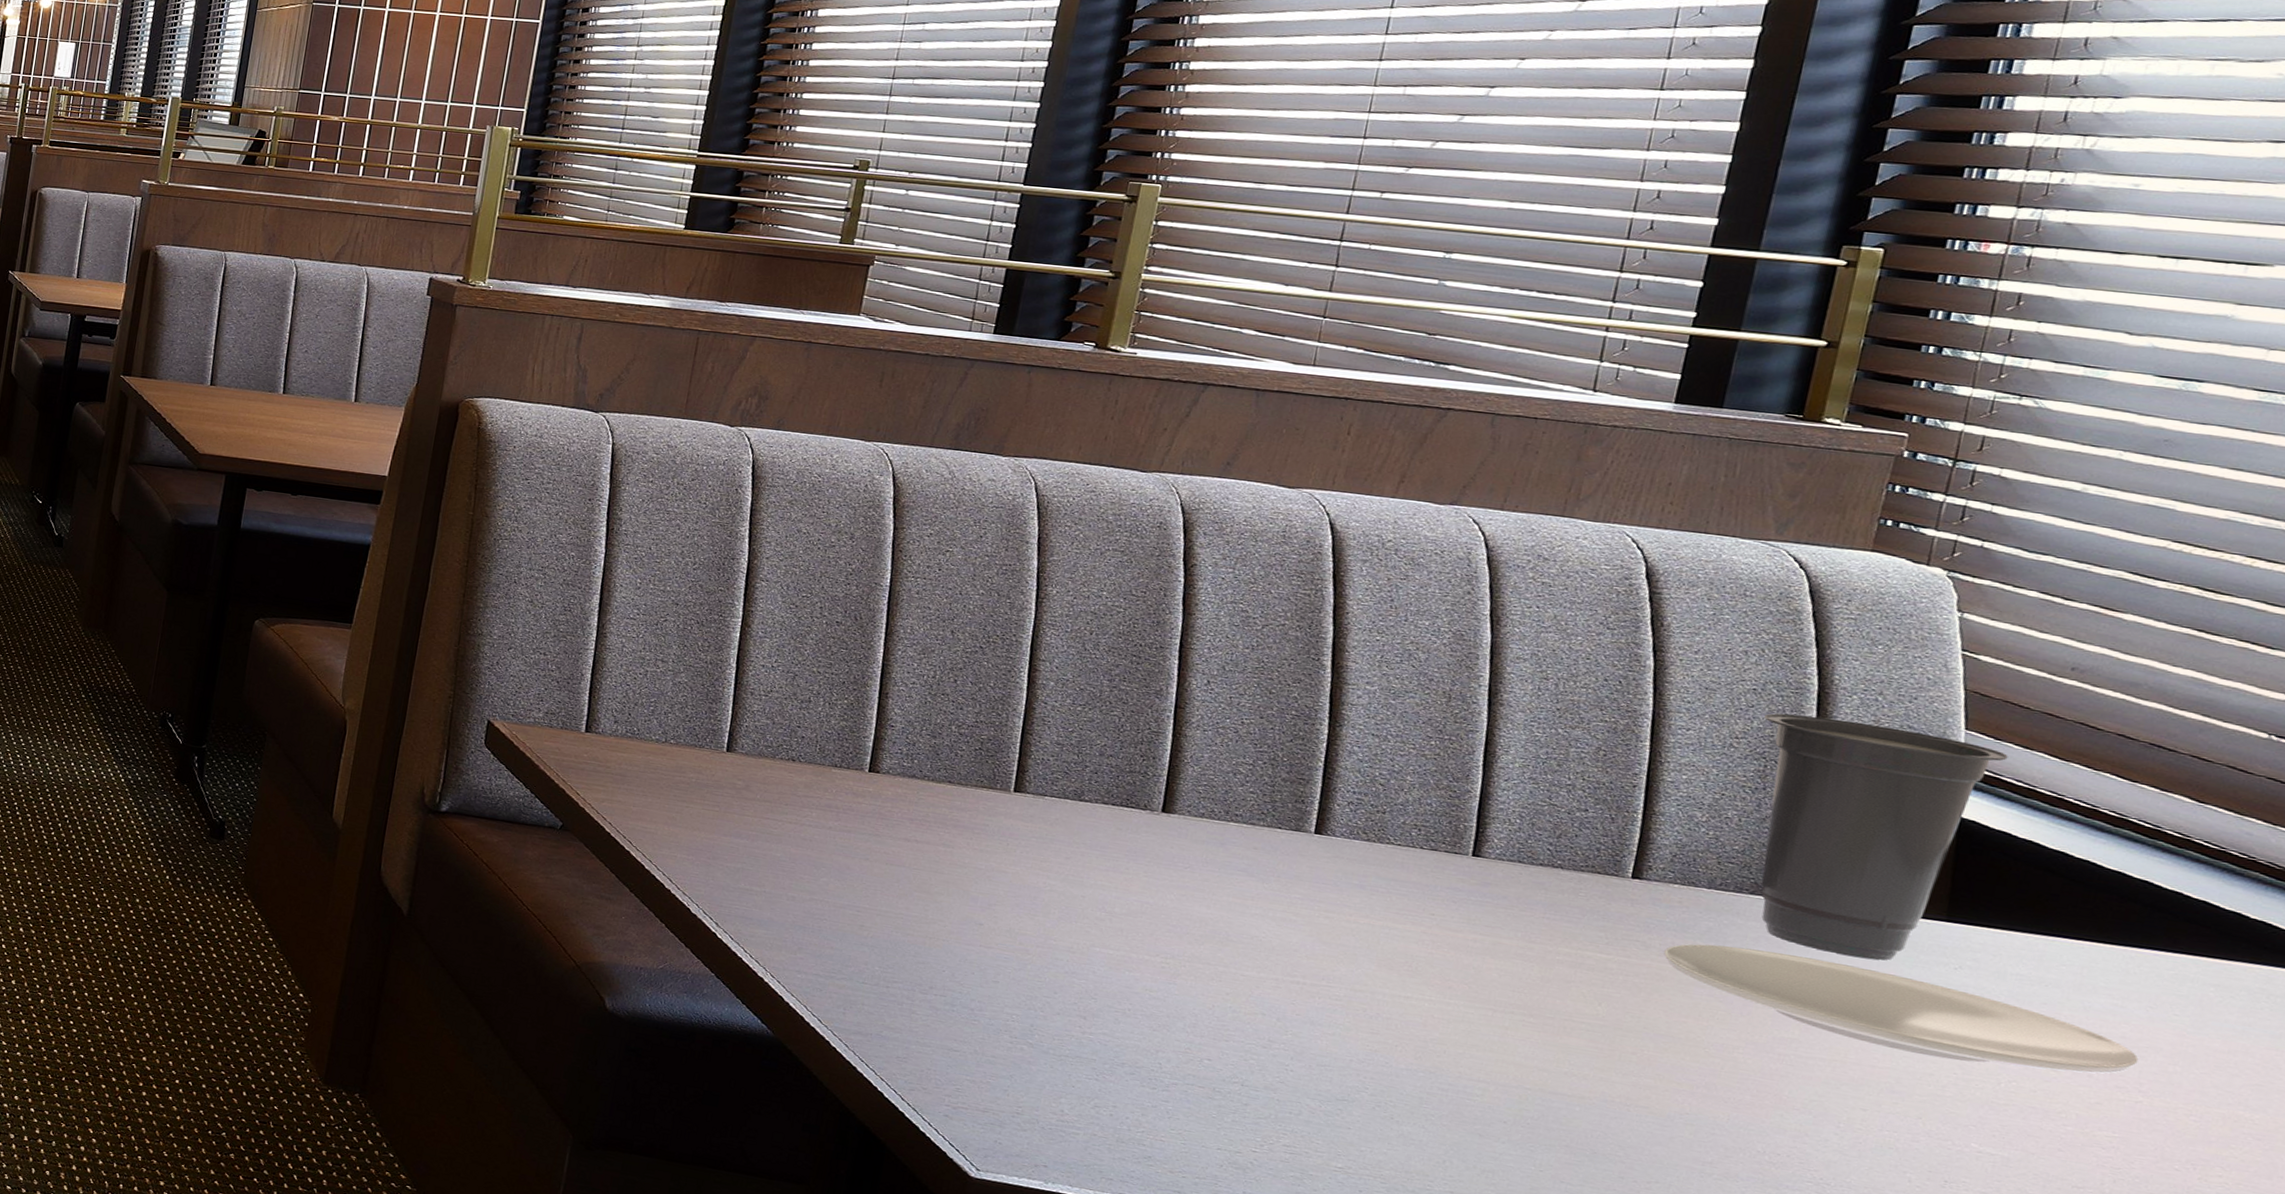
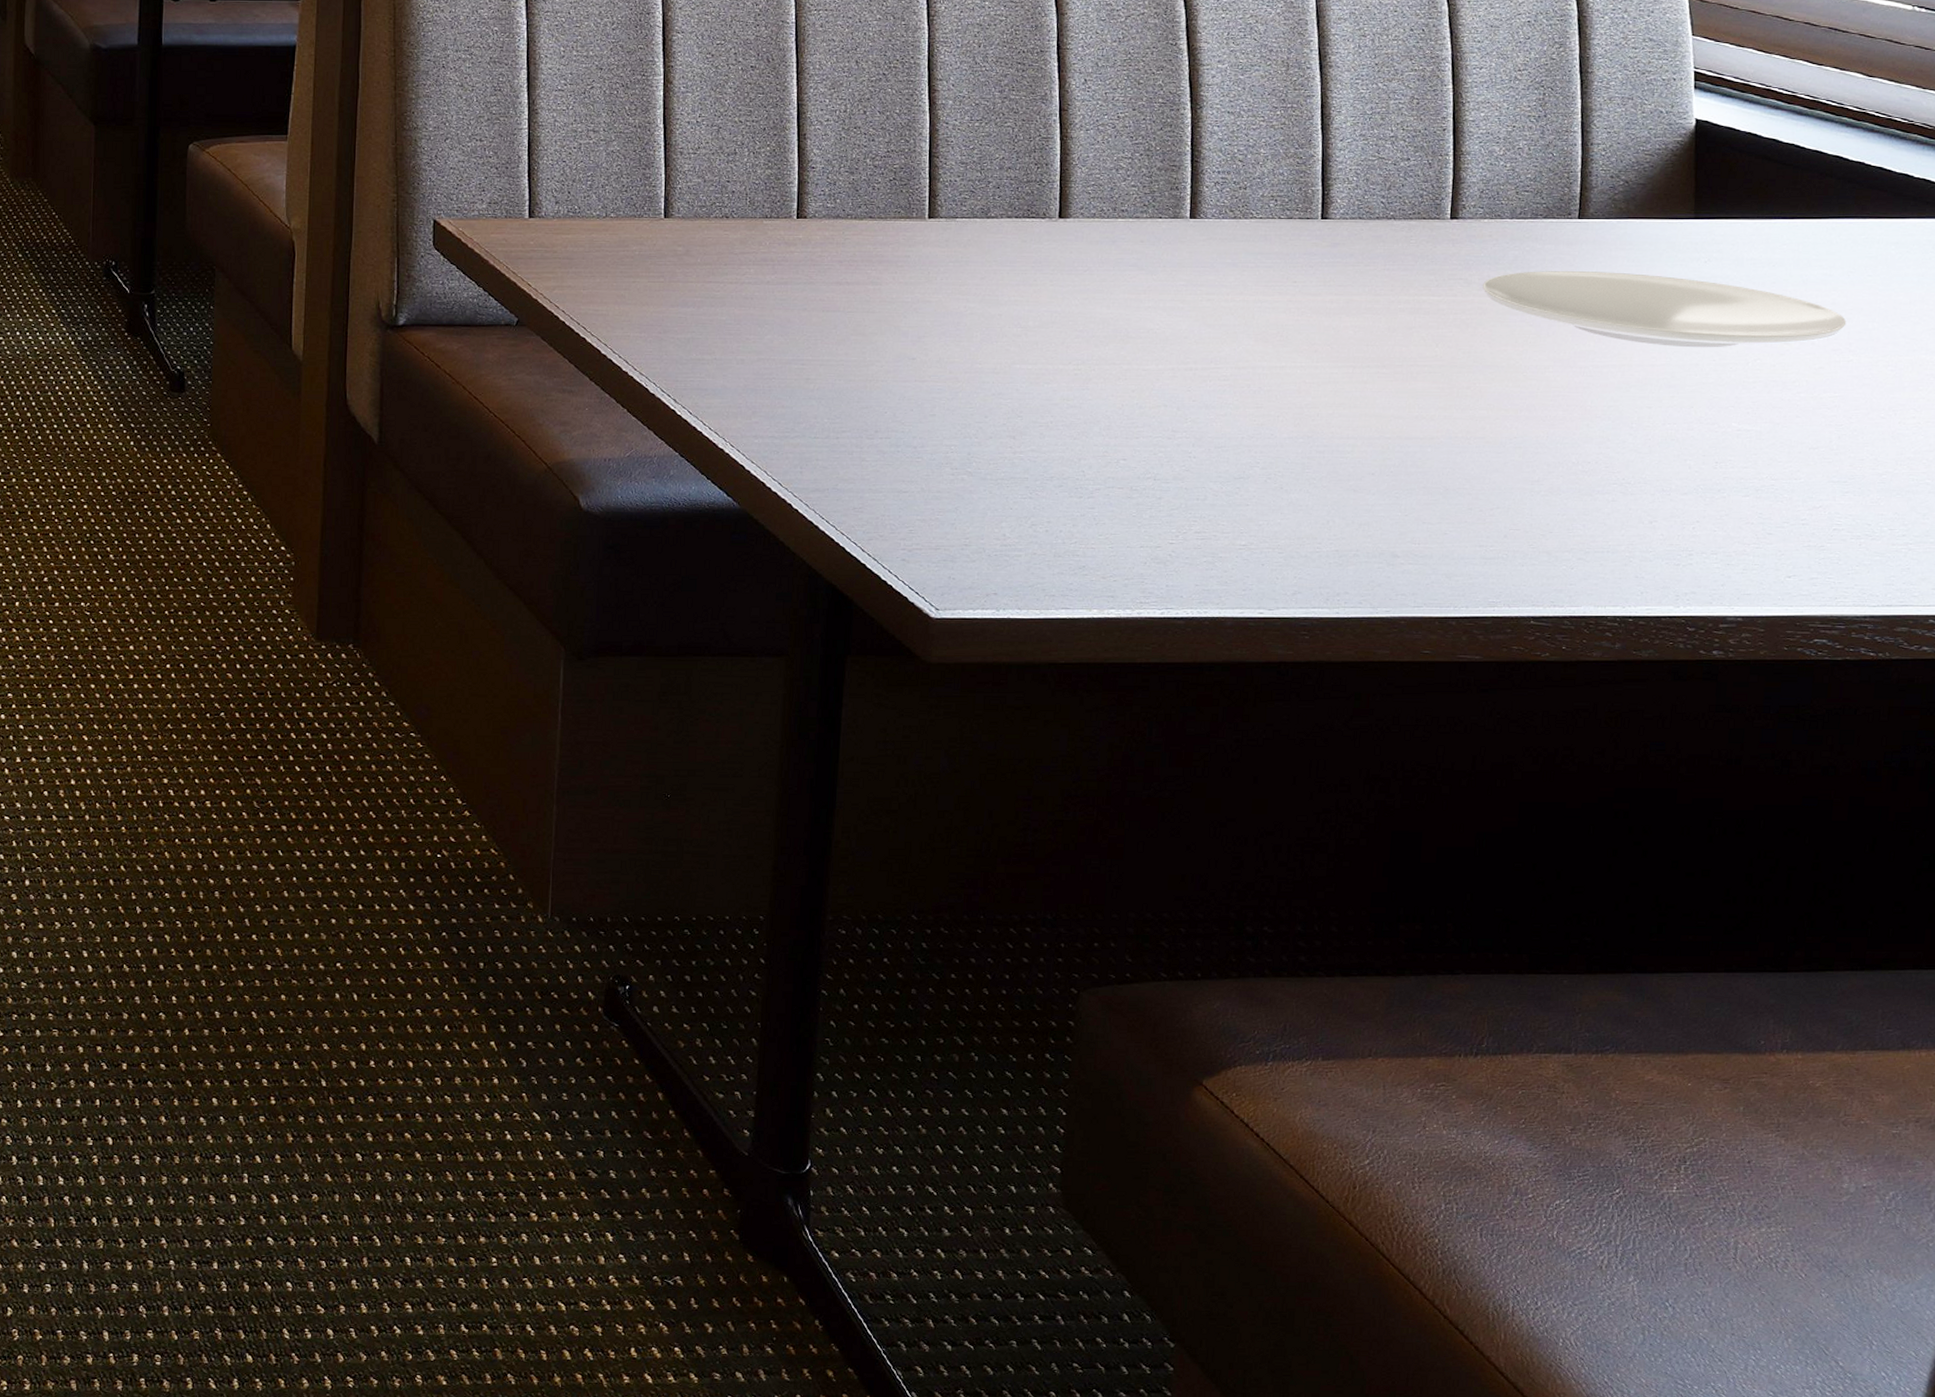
cup: present [1761,713,2008,960] -> none [1539,40,1726,265]

